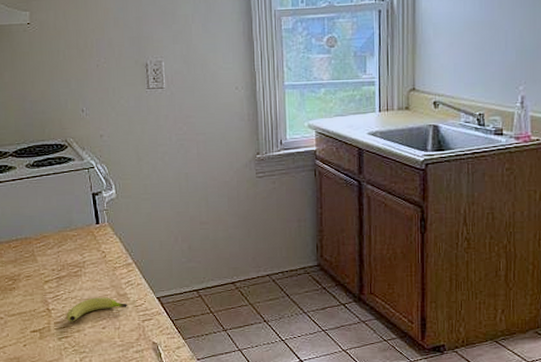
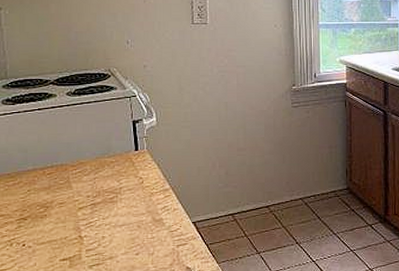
fruit: present [66,297,127,322] -> none [99,223,162,249]

